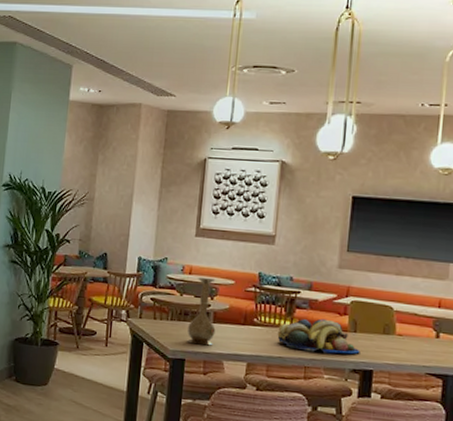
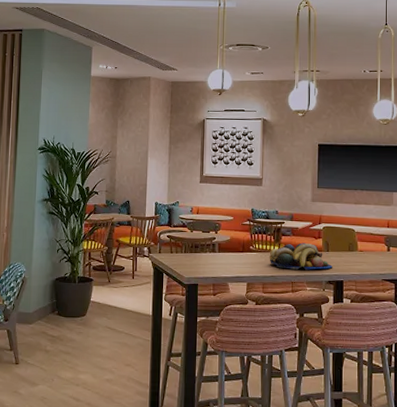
vase: present [187,277,216,346] -> none [198,216,221,272]

